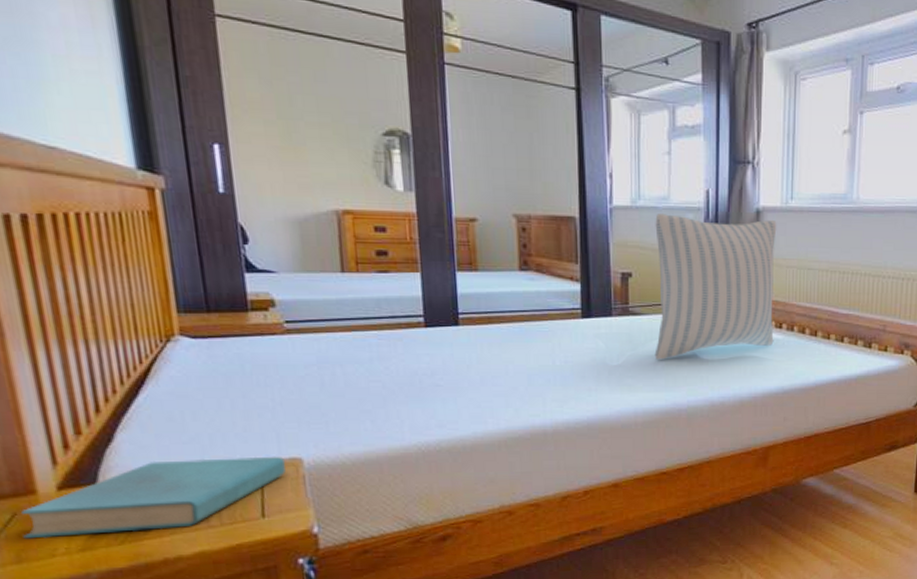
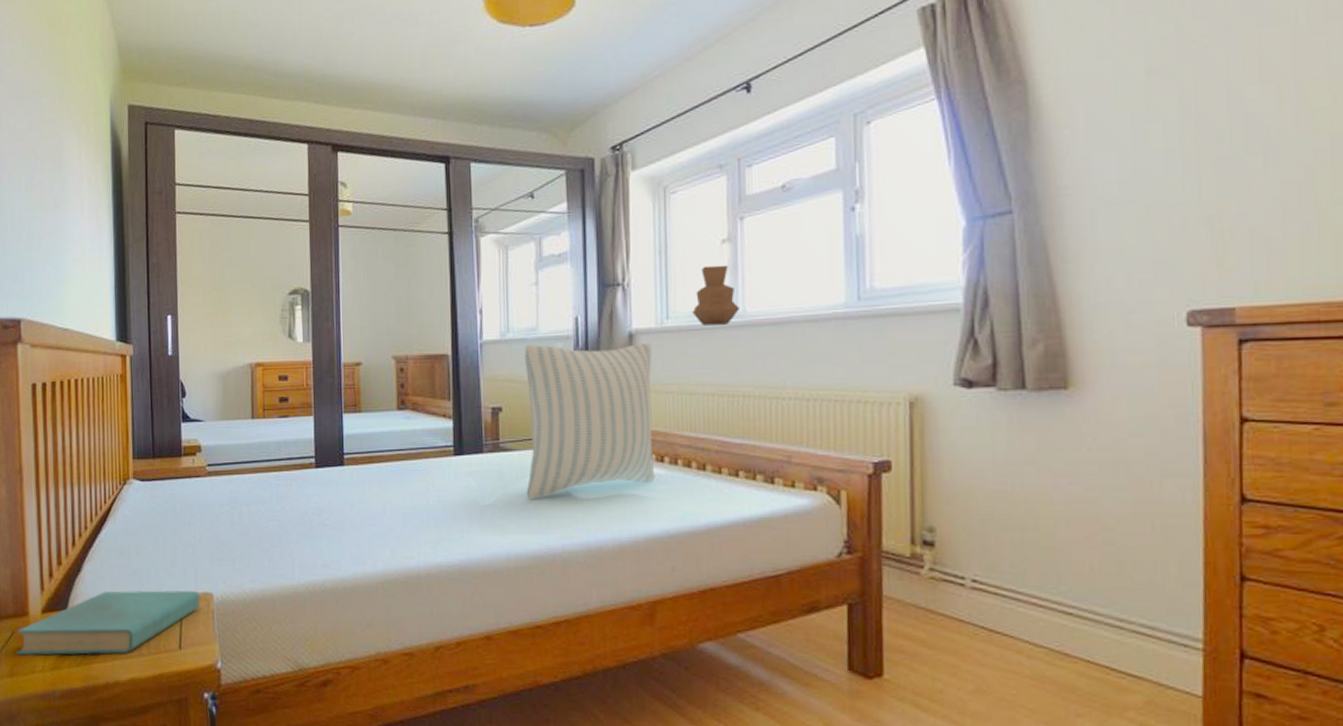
vase: none [813,153,854,209] -> present [692,264,740,326]

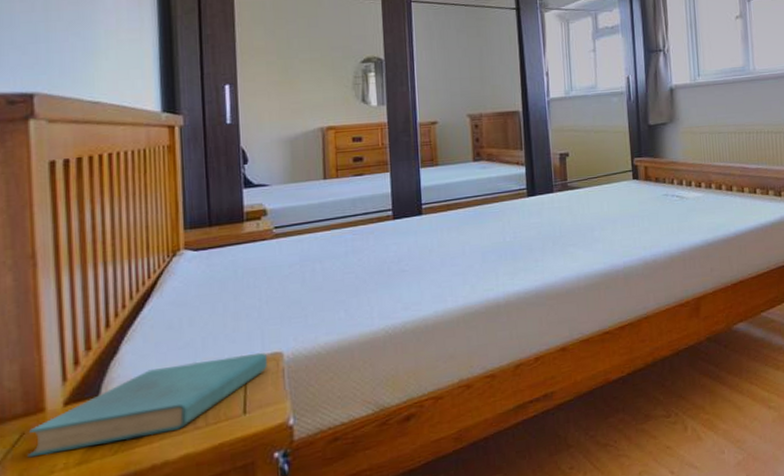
pillow: present [524,343,656,499] -> none [586,95,695,227]
vase: present [692,264,740,326] -> none [716,35,751,81]

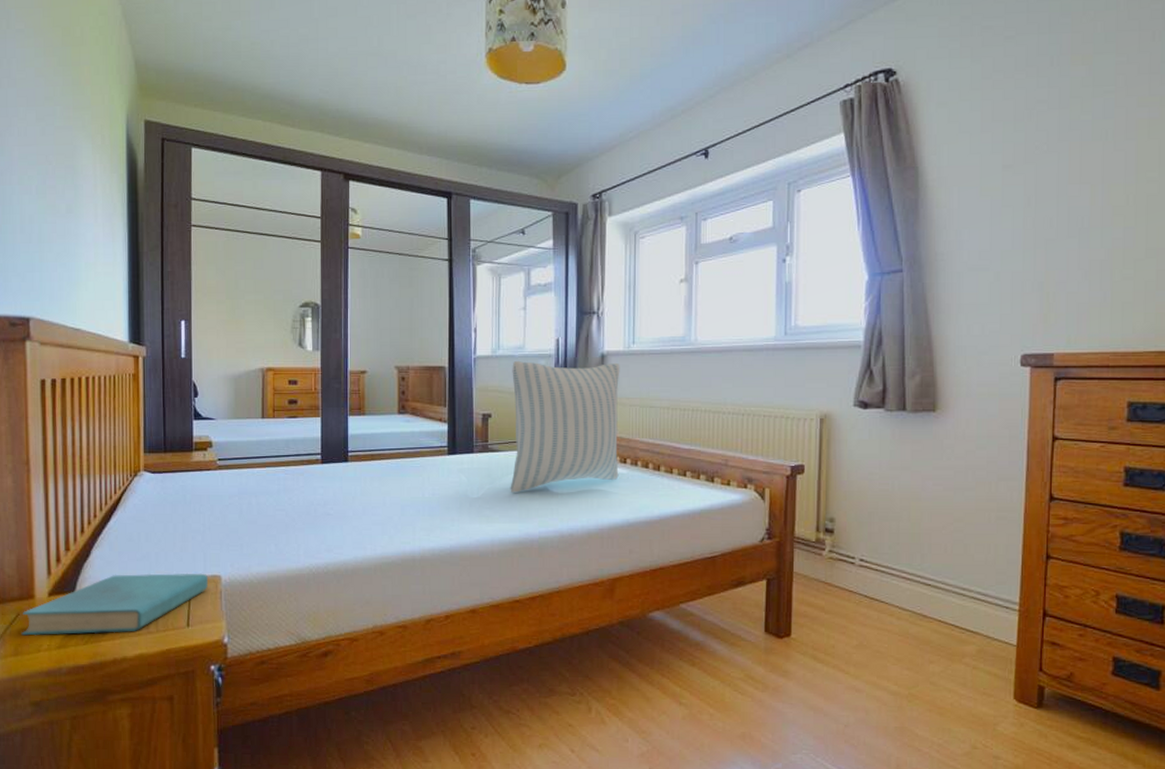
pillow: none [586,95,695,227] -> present [510,361,620,493]

